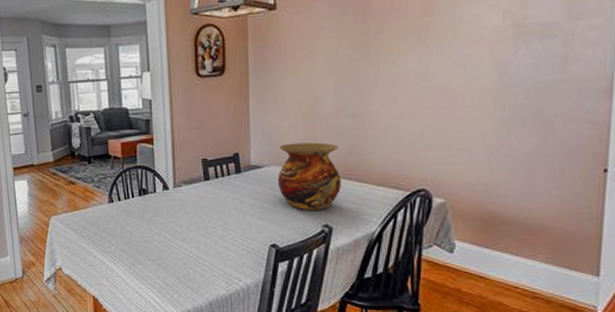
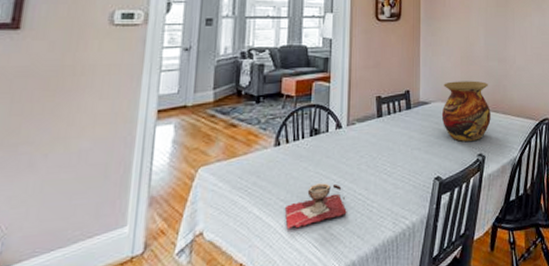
decorative bowl: none [124,239,180,275] -> present [285,183,347,230]

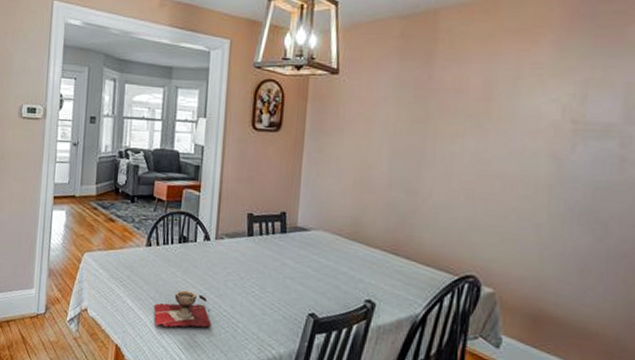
vase: present [441,81,491,142] -> none [322,209,390,284]

